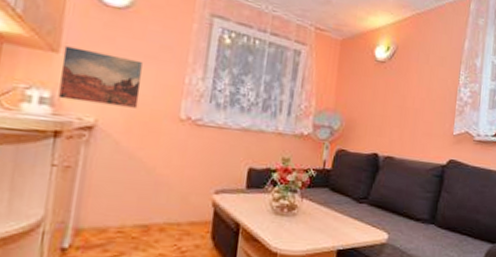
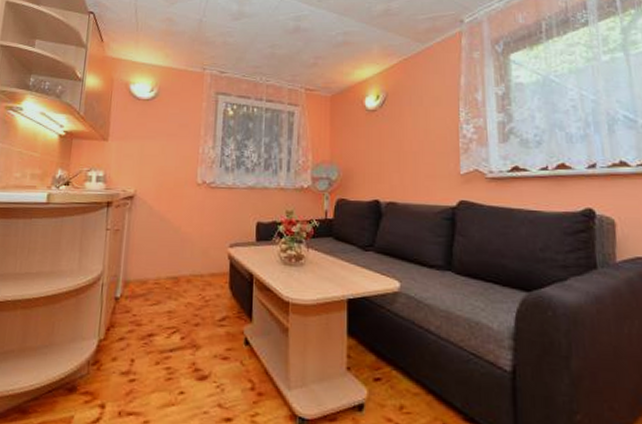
wall art: present [58,46,143,108] -> none [109,135,166,178]

